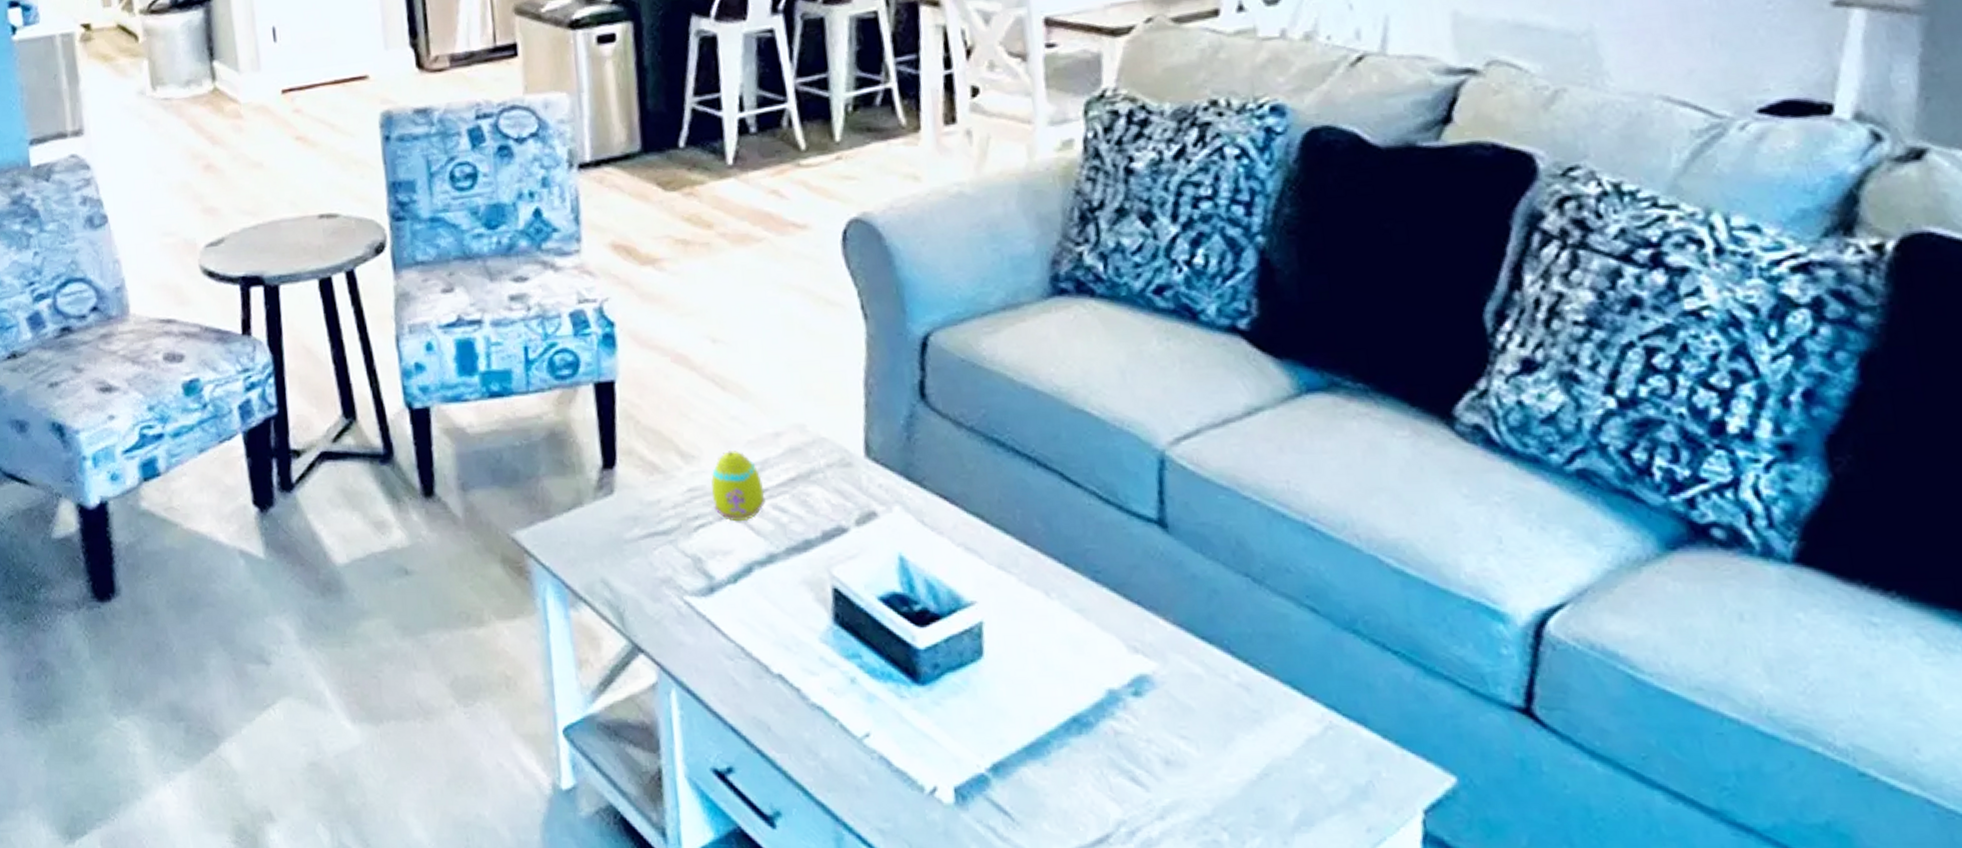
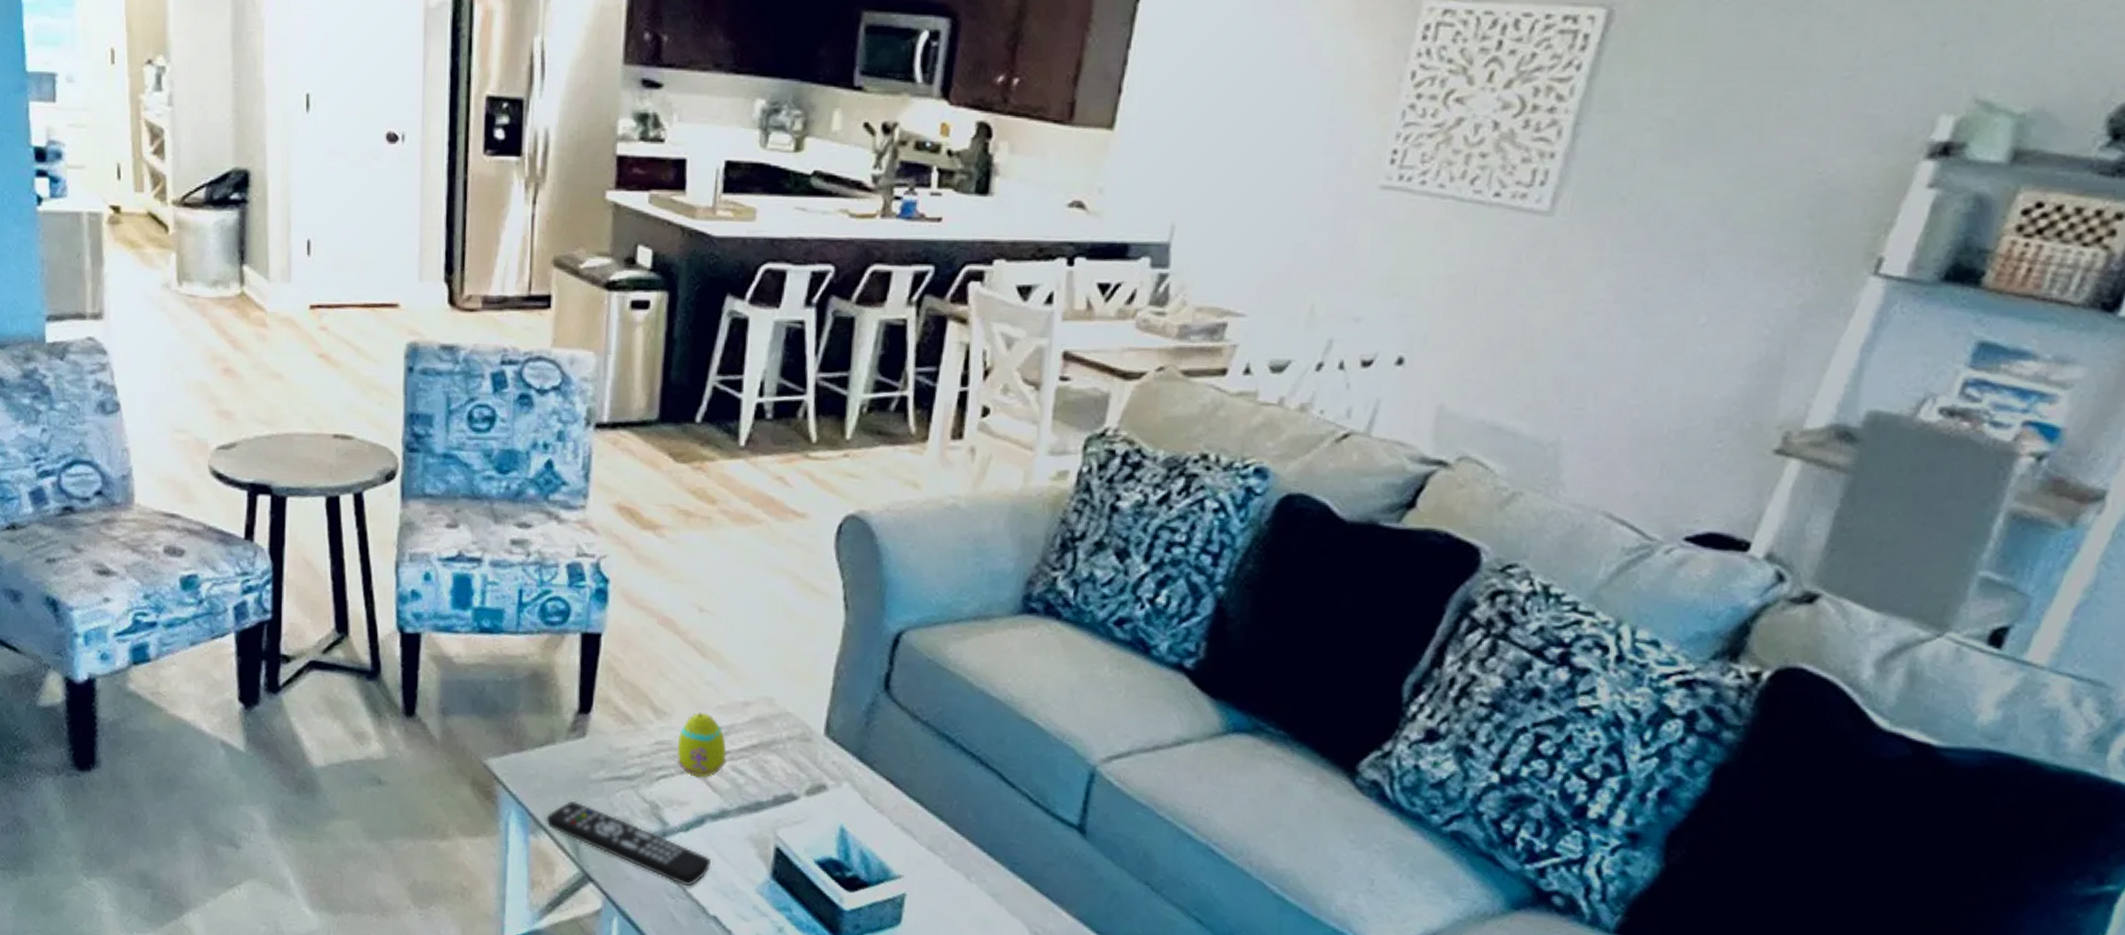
remote control: none [584,565,768,645] -> present [546,800,712,887]

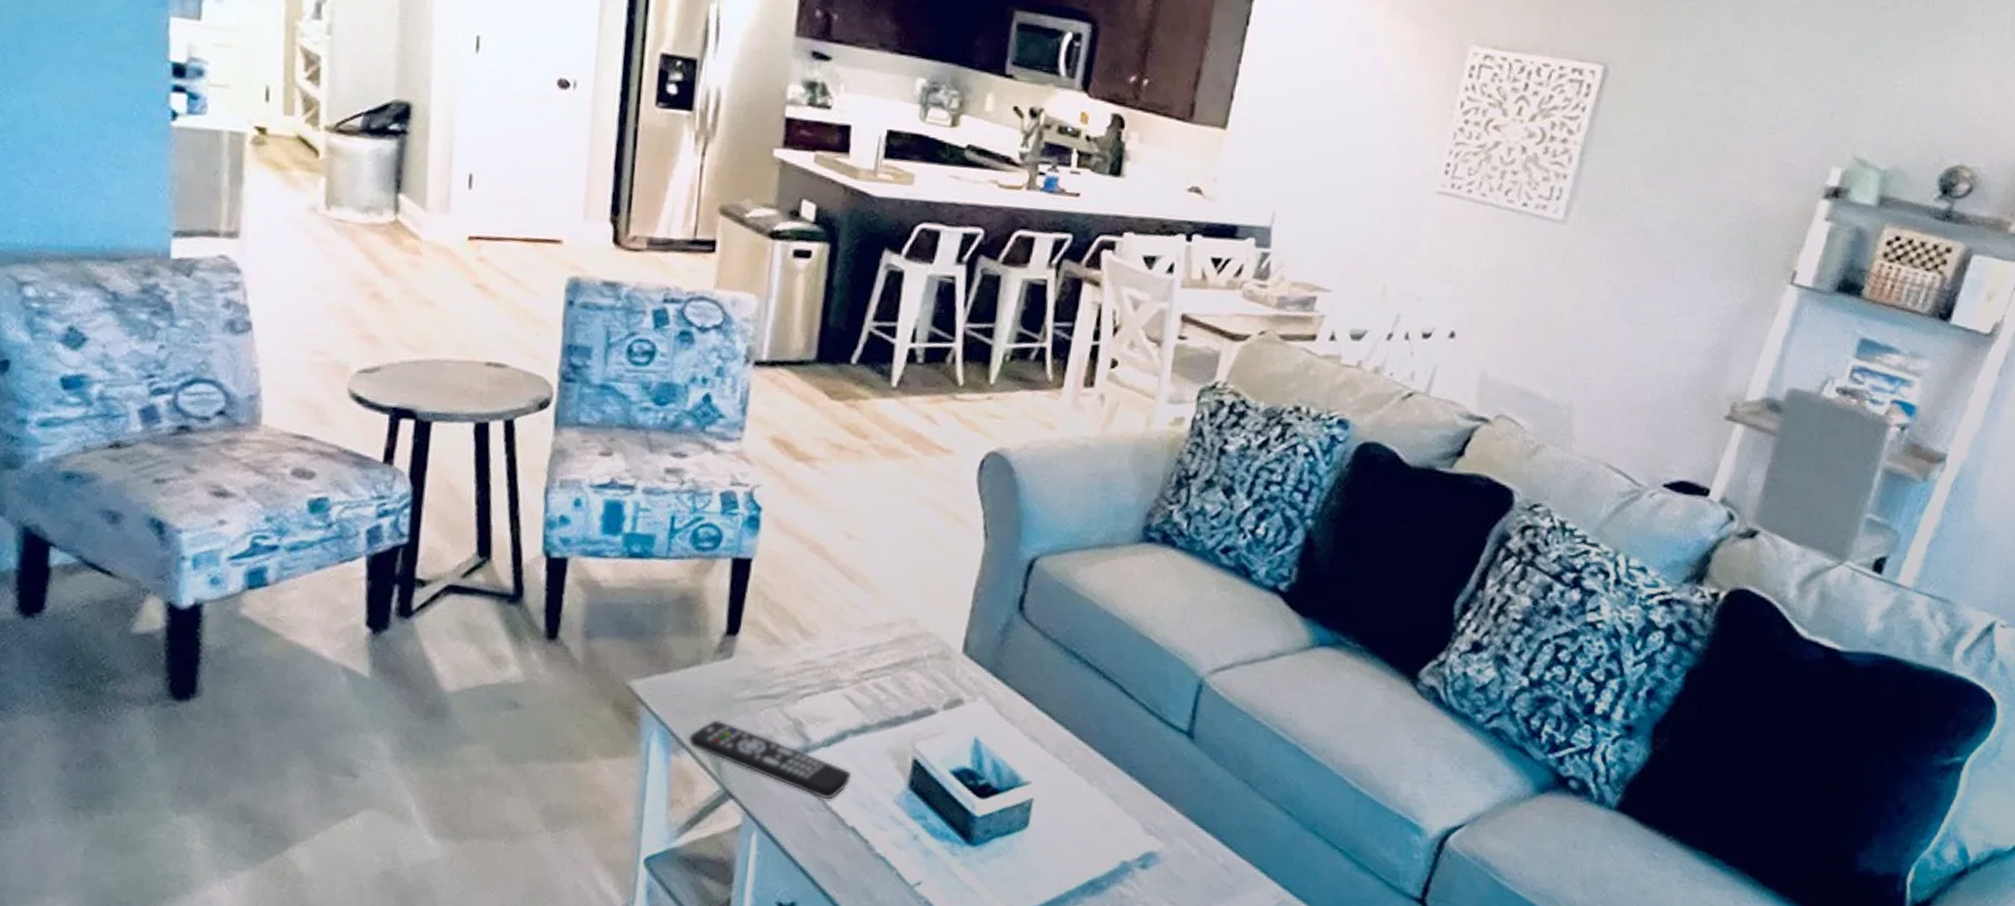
egg: present [677,712,727,778] -> none [822,633,870,696]

